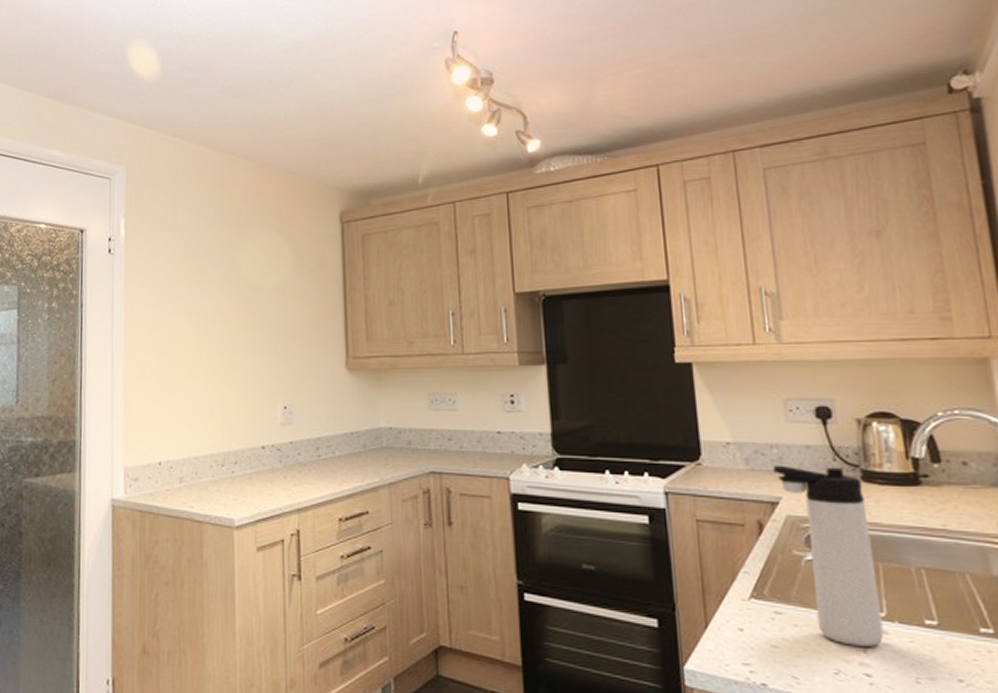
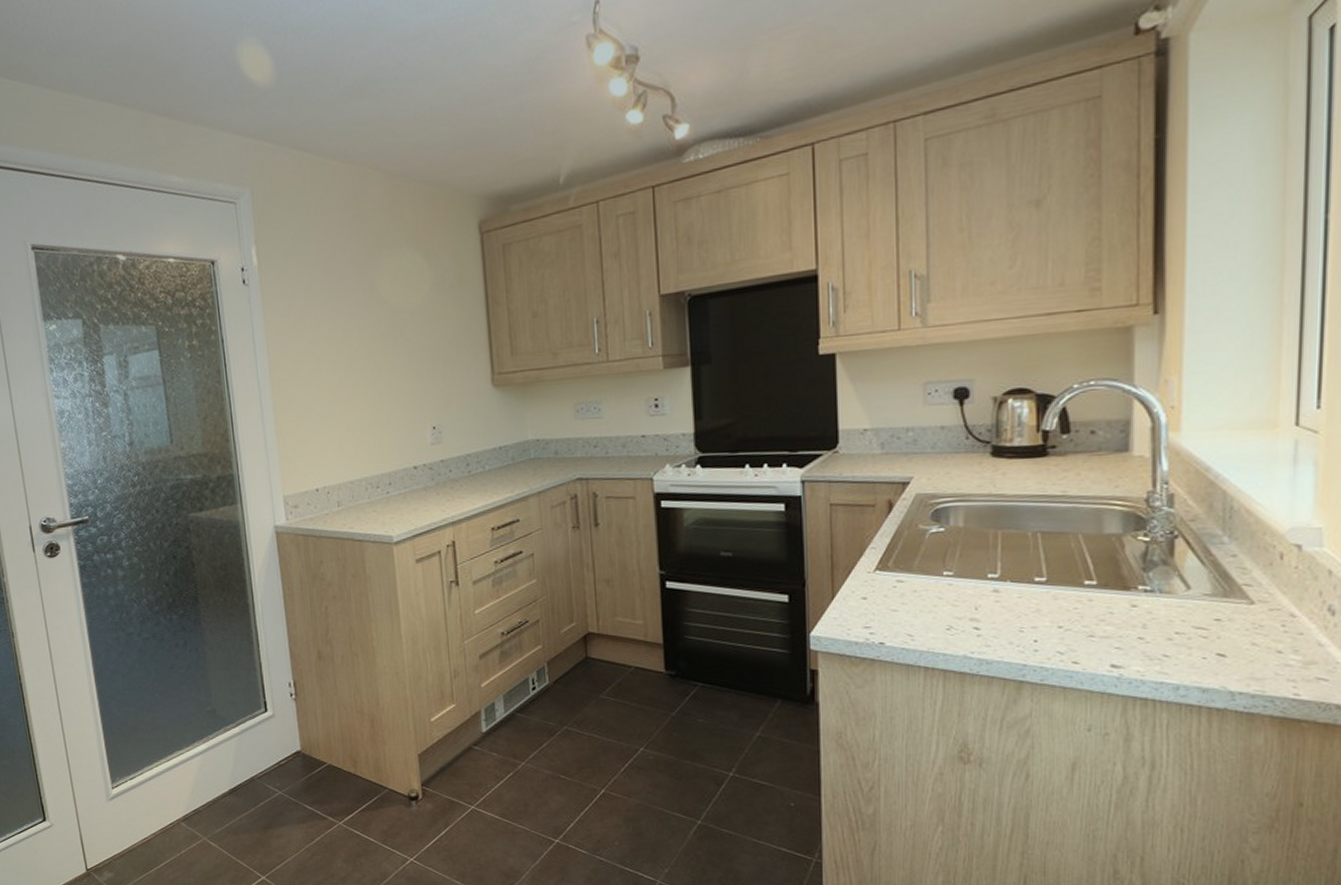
thermos bottle: present [772,464,884,647] -> none [906,445,995,605]

